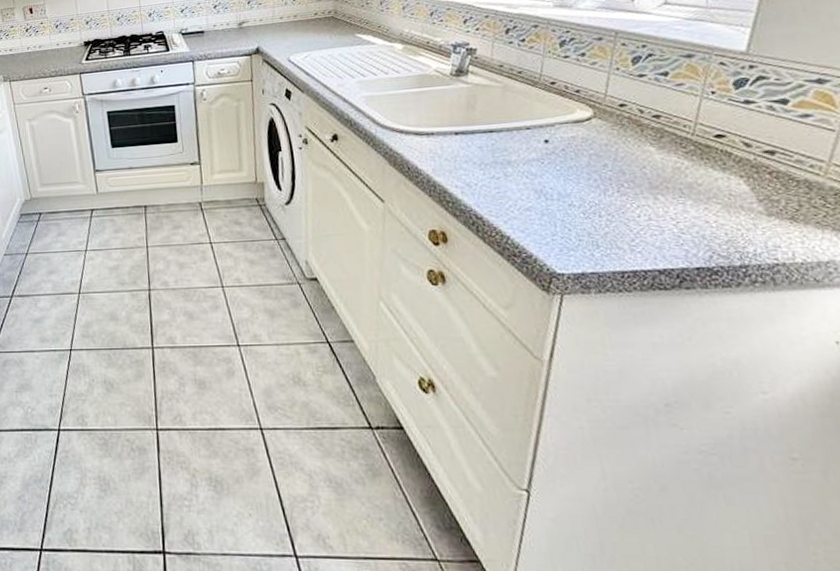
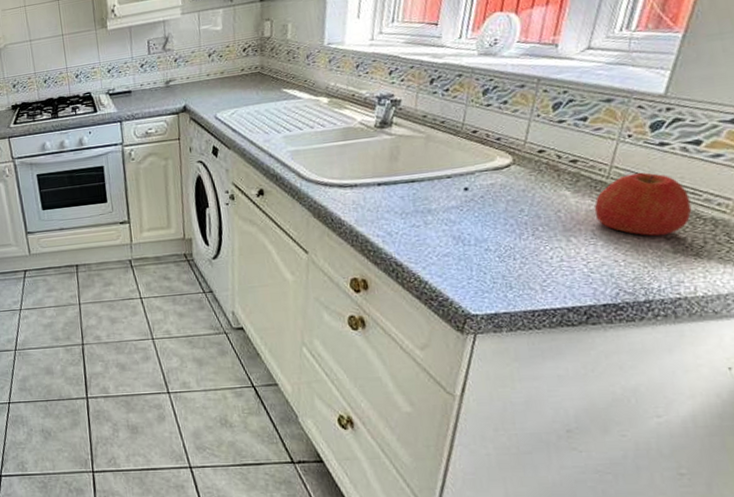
apple: none [680,130,784,197] -> present [594,172,692,236]

